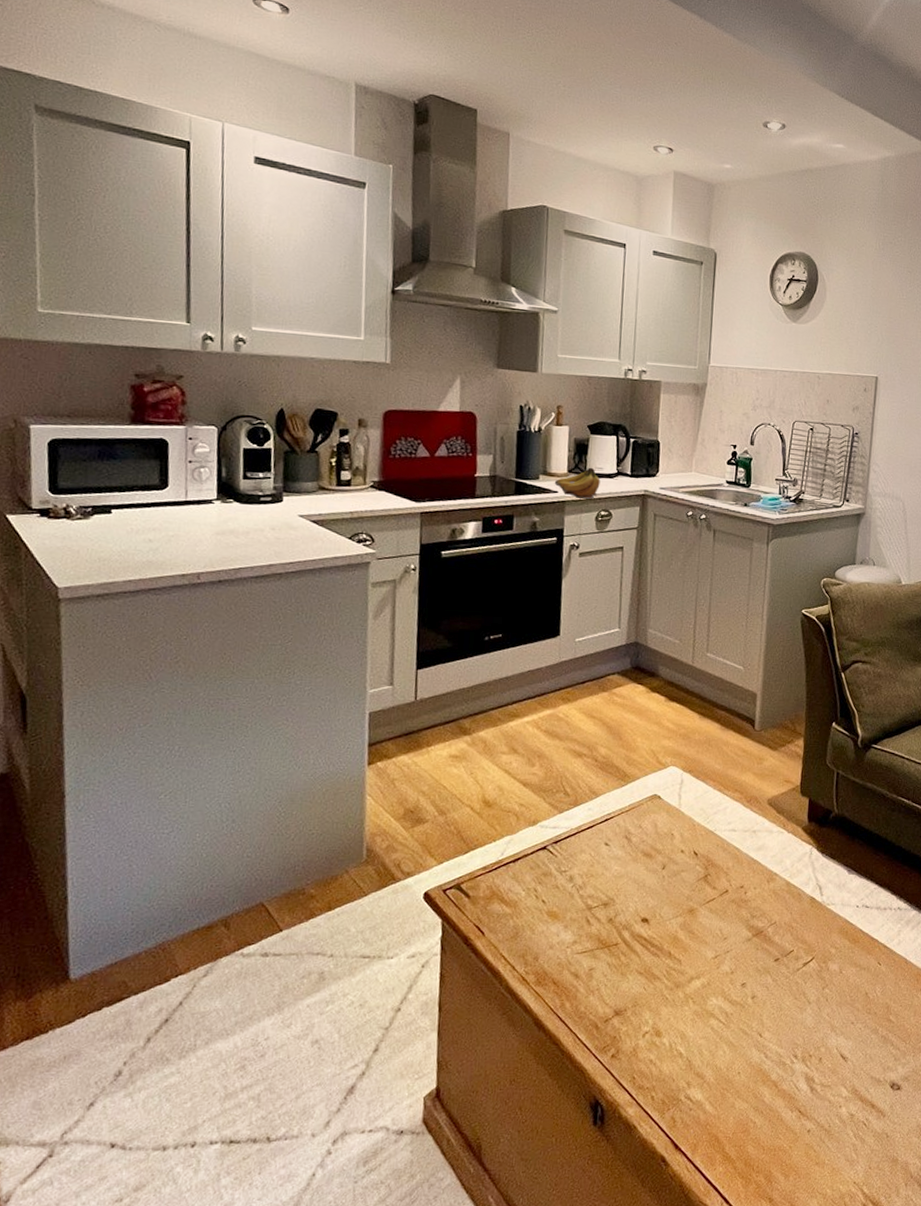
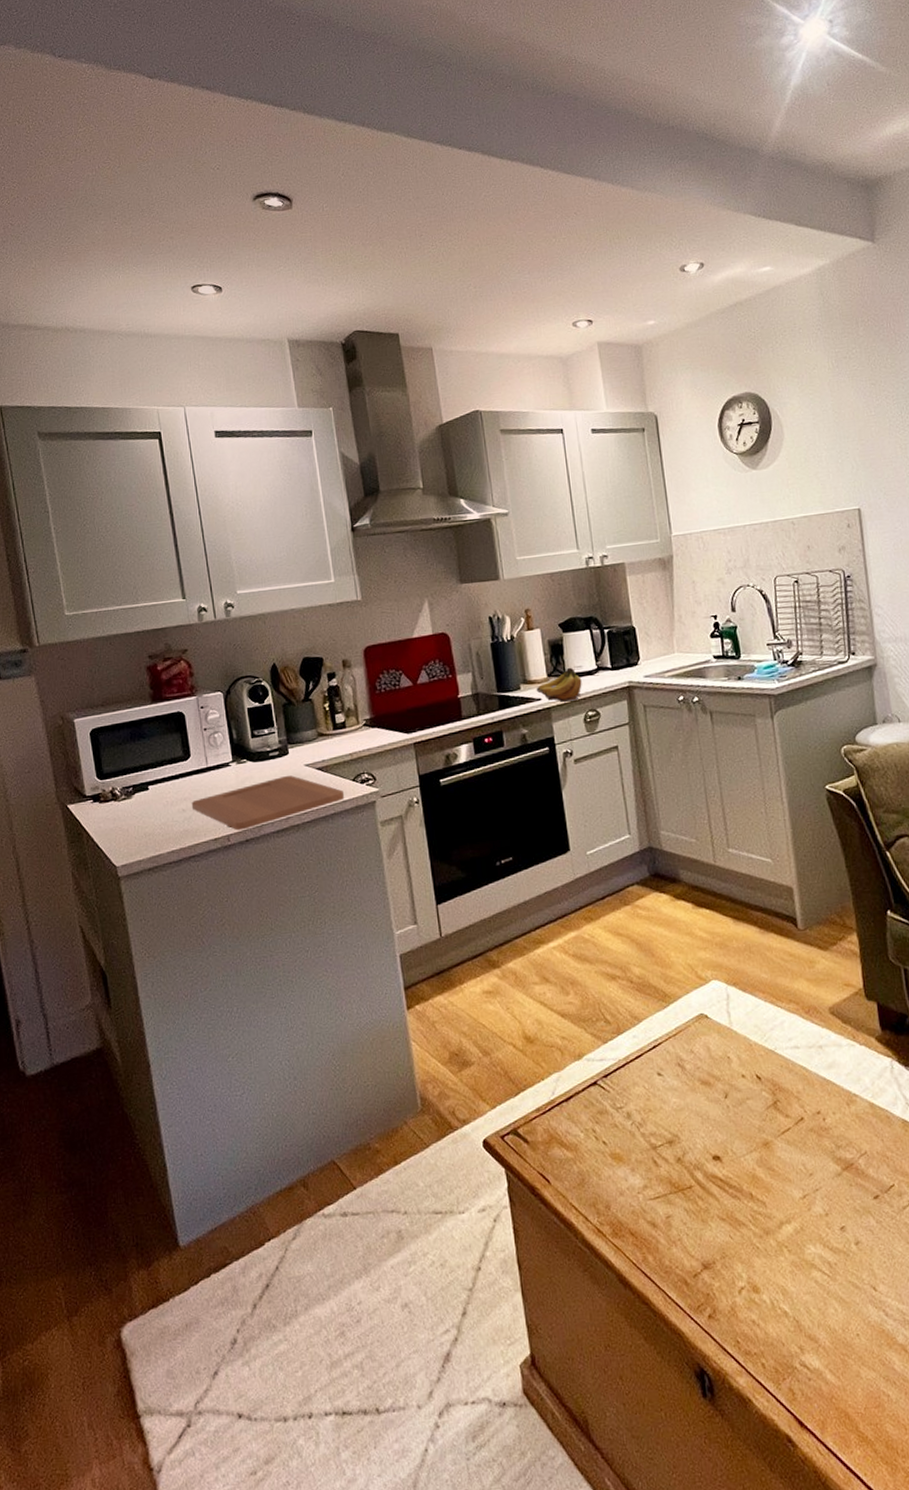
cutting board: none [160,523,338,570] -> present [191,776,345,831]

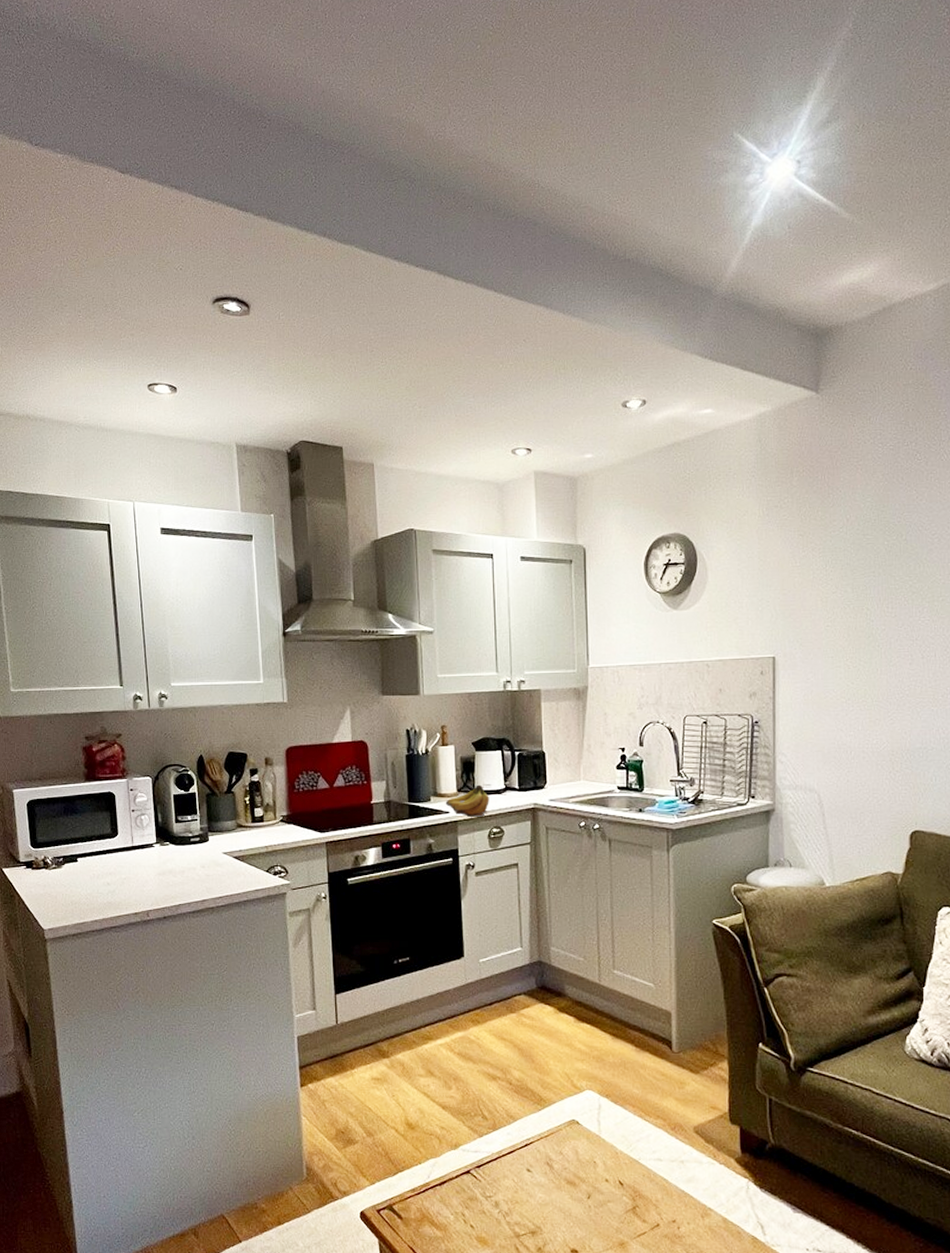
cutting board: present [191,776,345,831] -> none [116,862,258,907]

